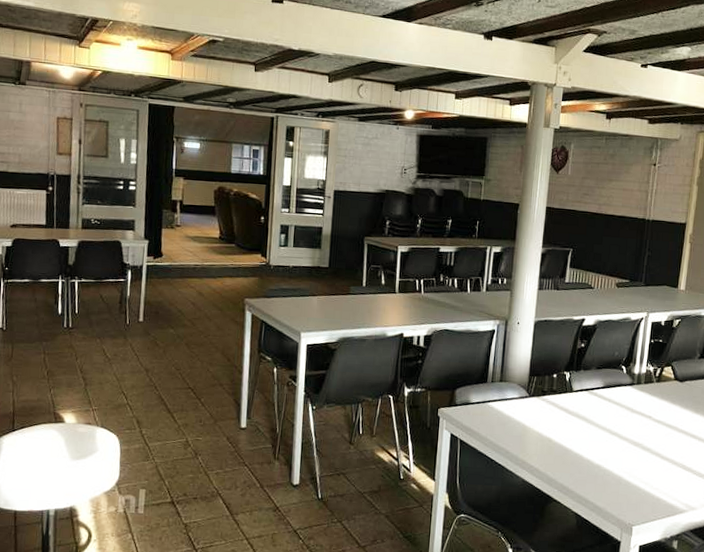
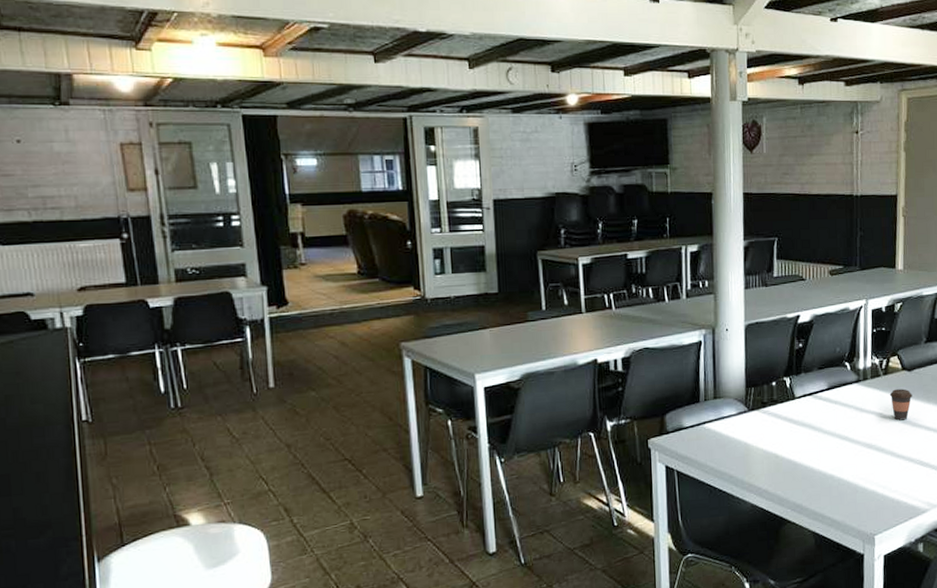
coffee cup: none [660,396,682,426] -> present [889,389,912,421]

